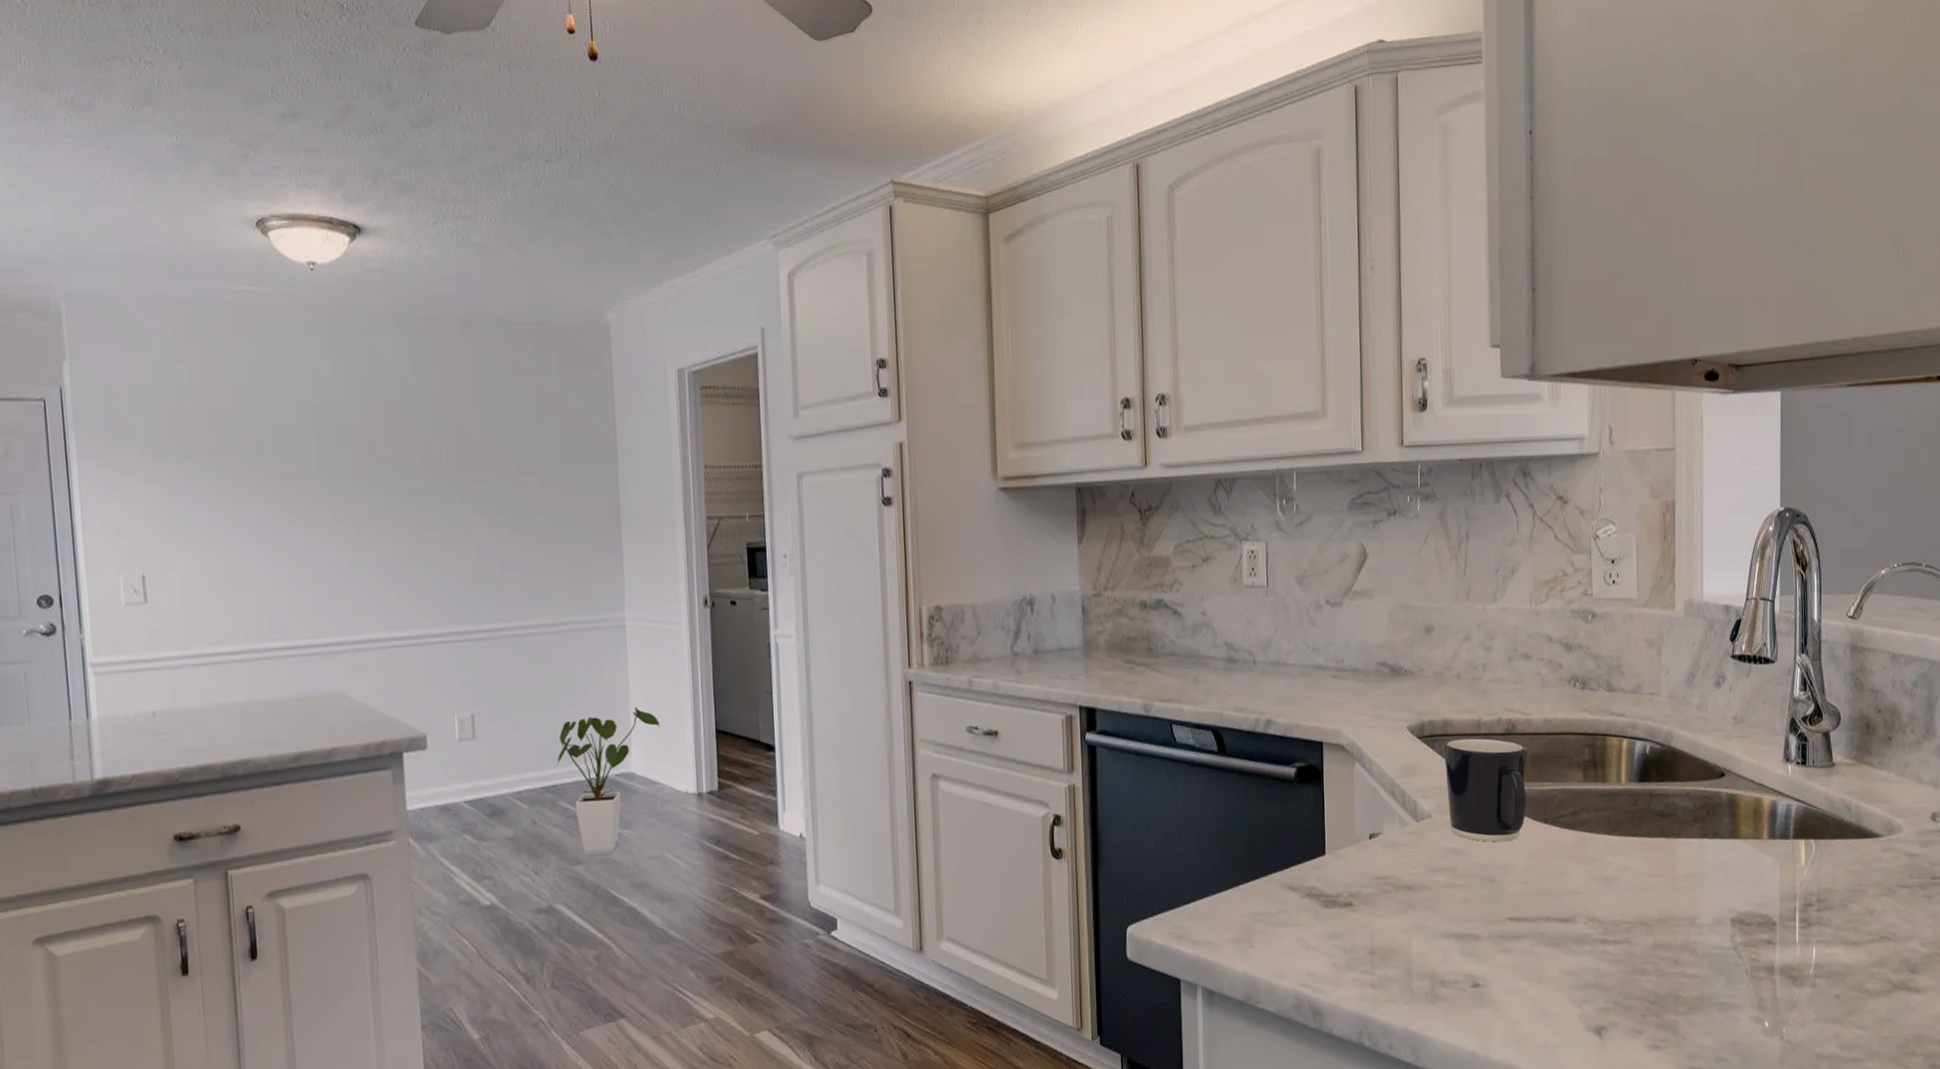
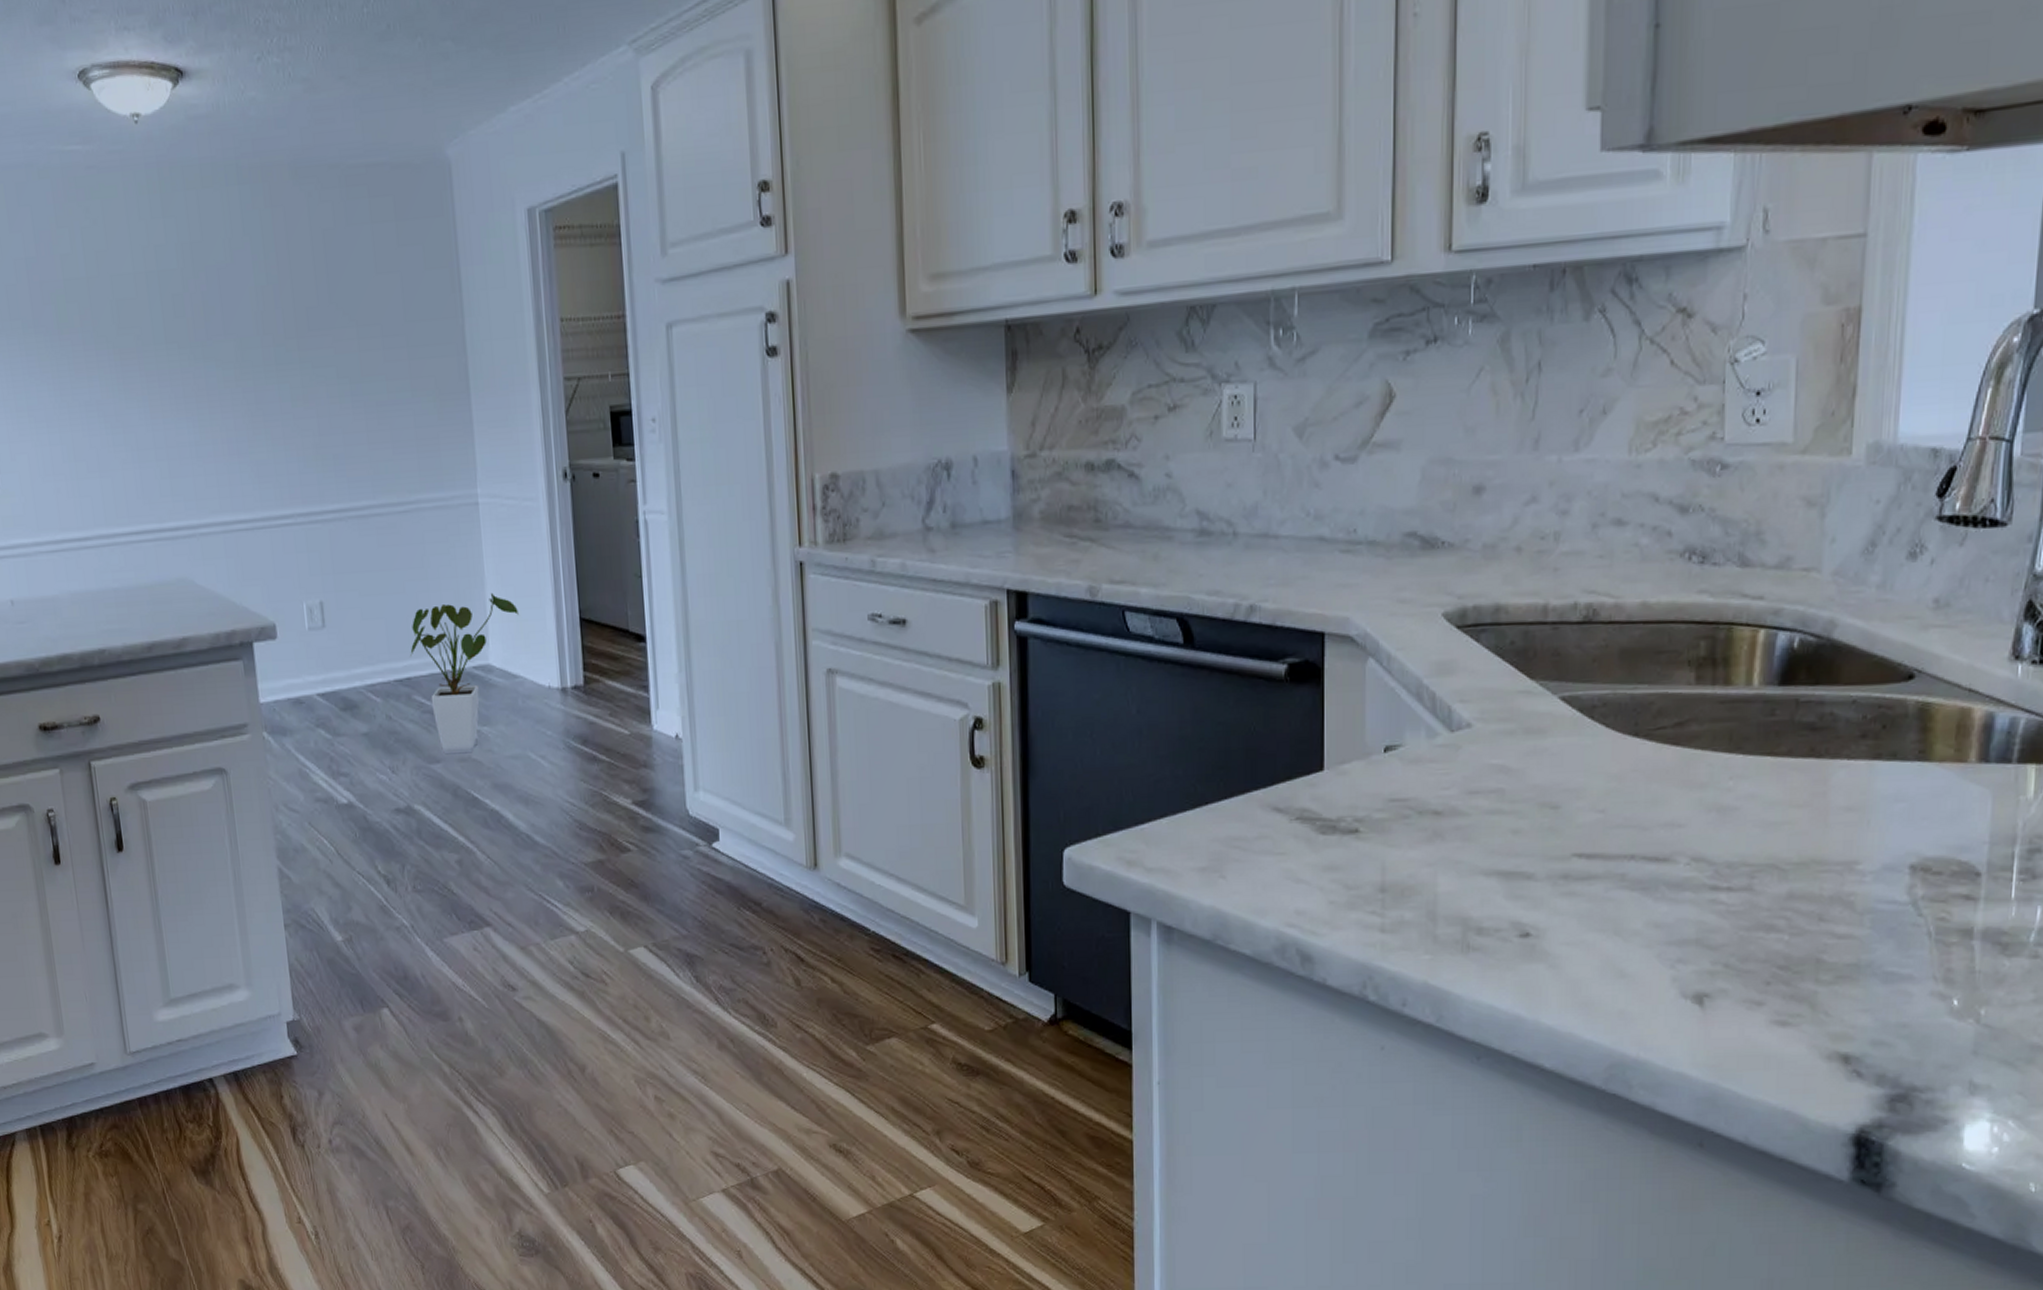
mug: present [1443,737,1528,842] -> none [1492,627,1615,760]

